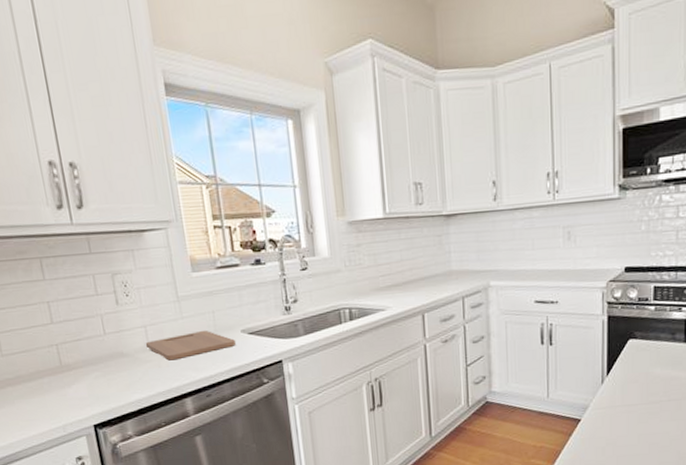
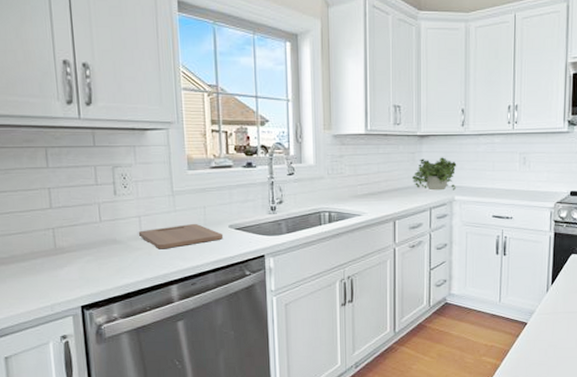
potted plant: none [439,238,492,277] -> present [411,157,457,191]

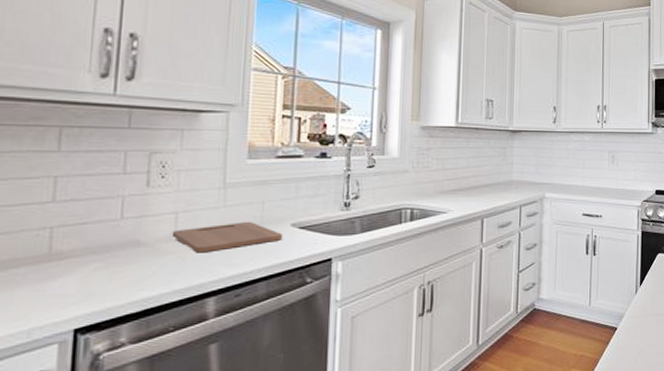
potted plant: present [411,157,457,191] -> none [502,153,548,187]

